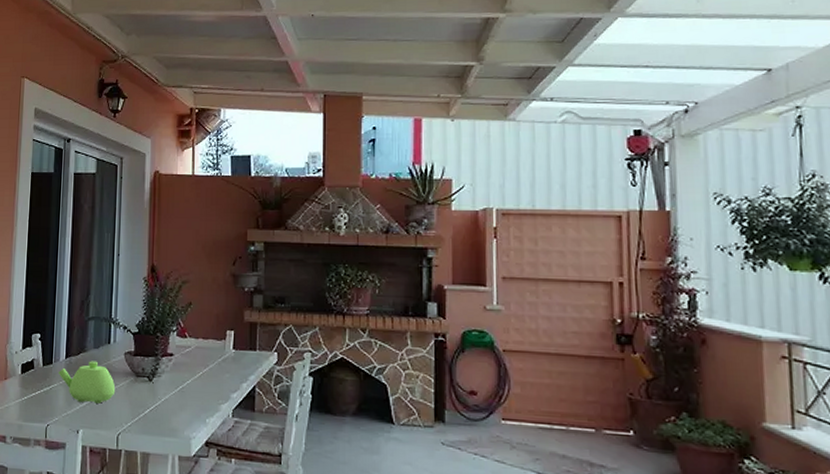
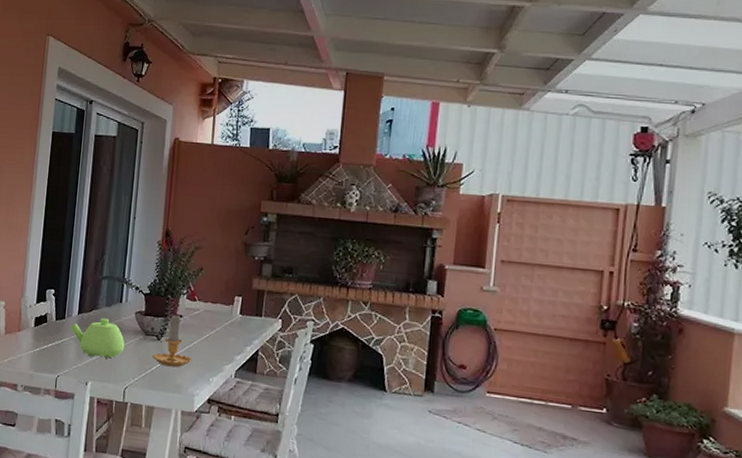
candle: none [144,352,186,410] -> present [152,314,192,368]

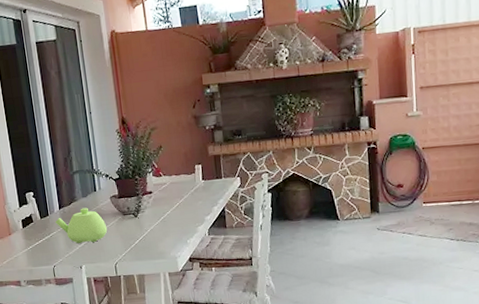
candle: present [152,314,192,368] -> none [133,191,169,238]

